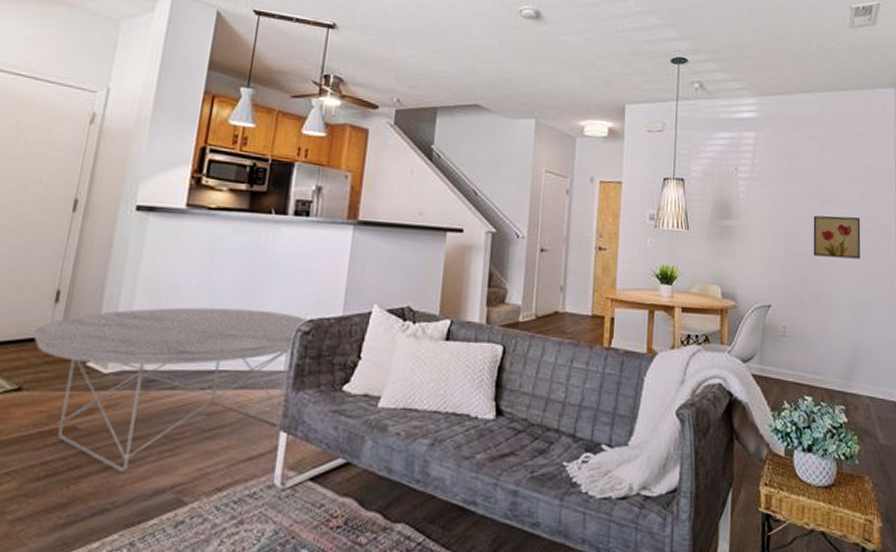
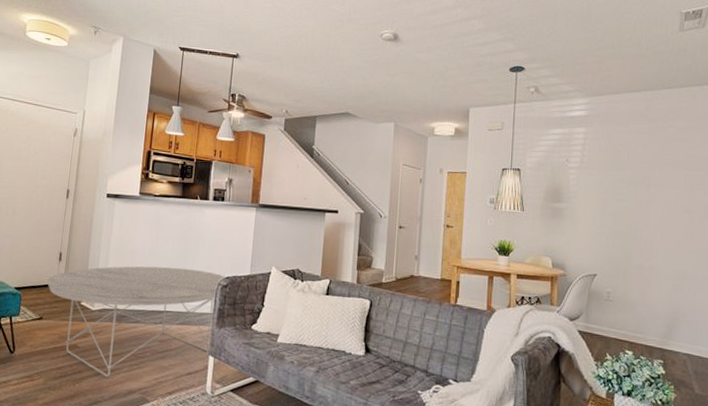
wall art: present [813,215,861,259] -> none [637,199,684,237]

